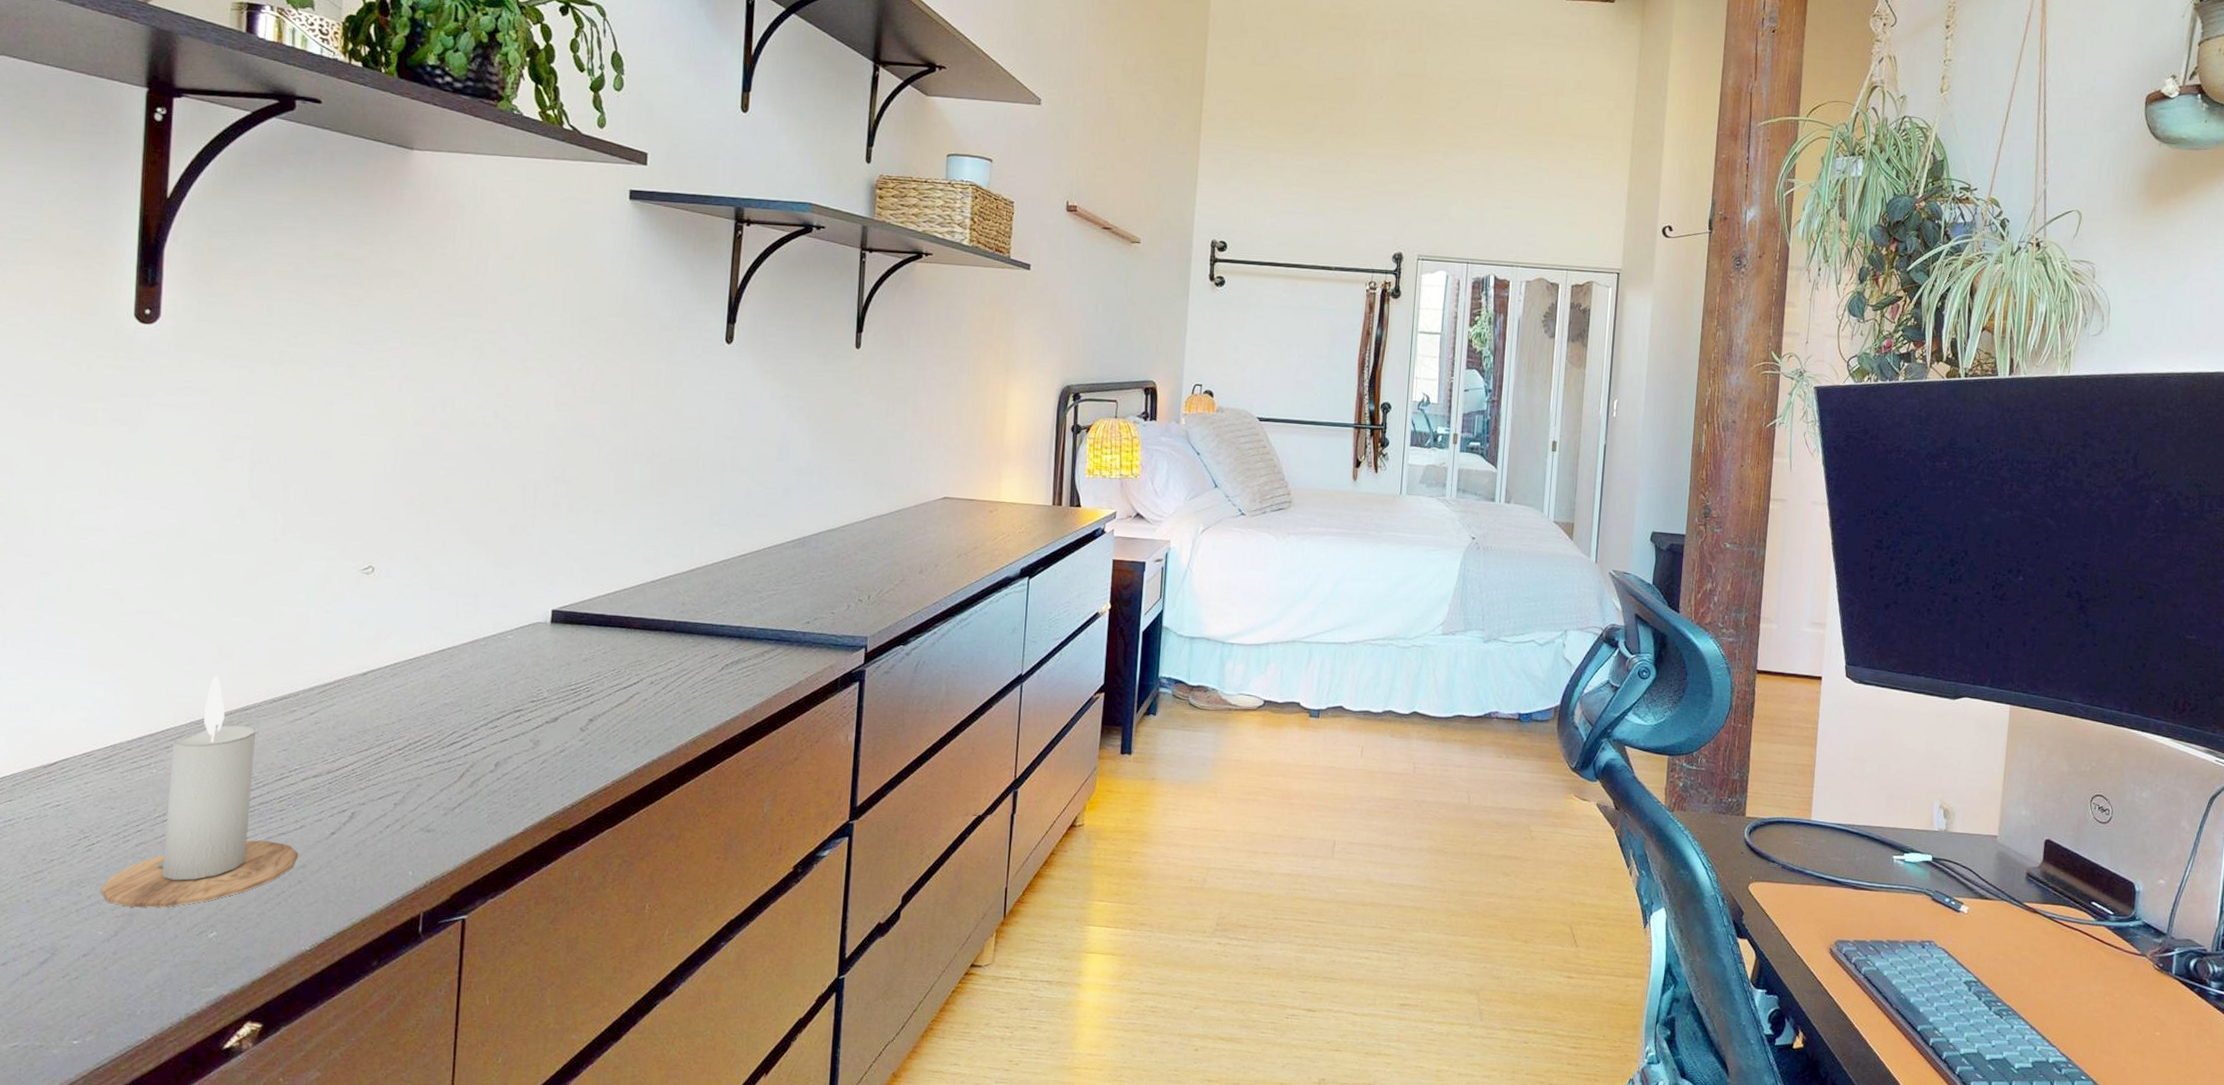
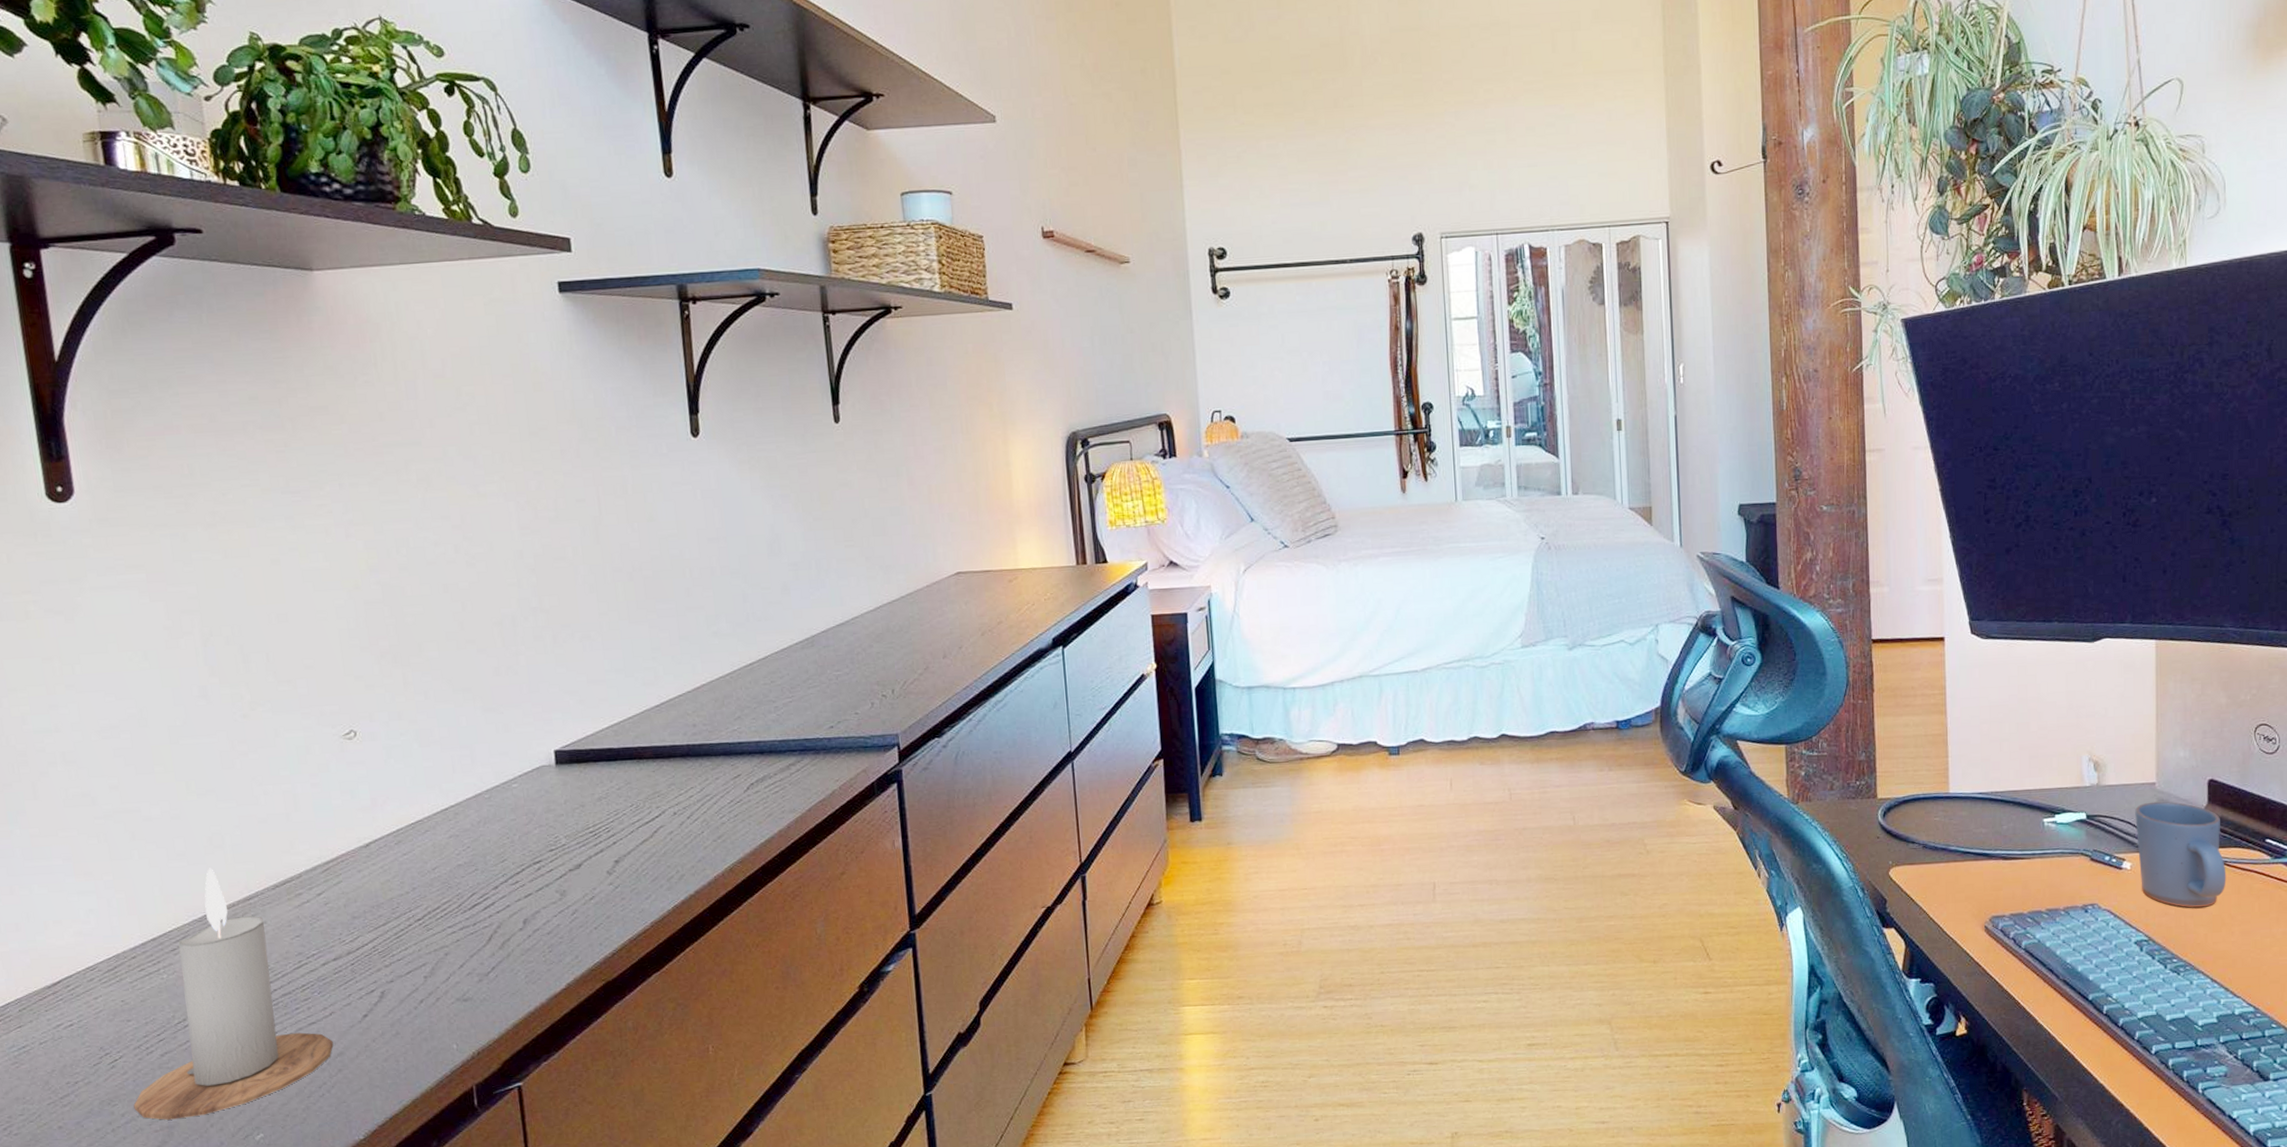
mug: none [1975,853,2054,959] -> present [2135,801,2226,909]

